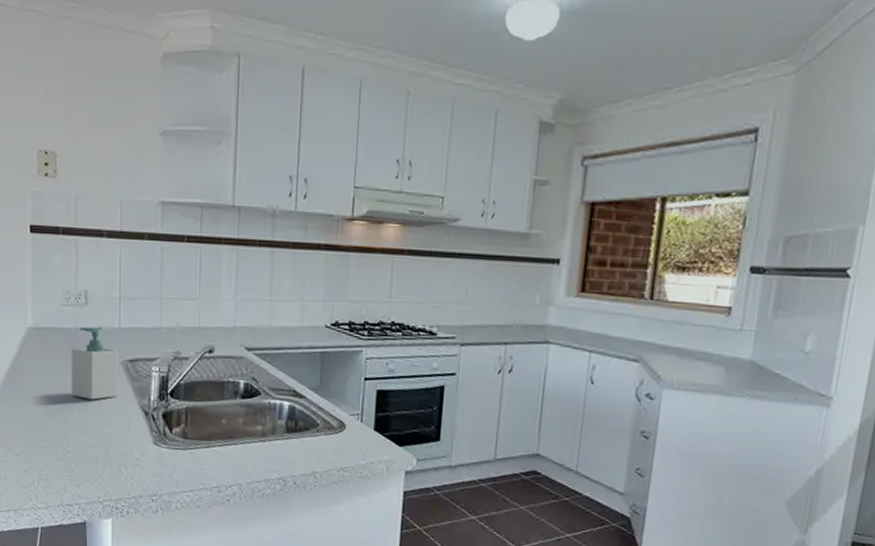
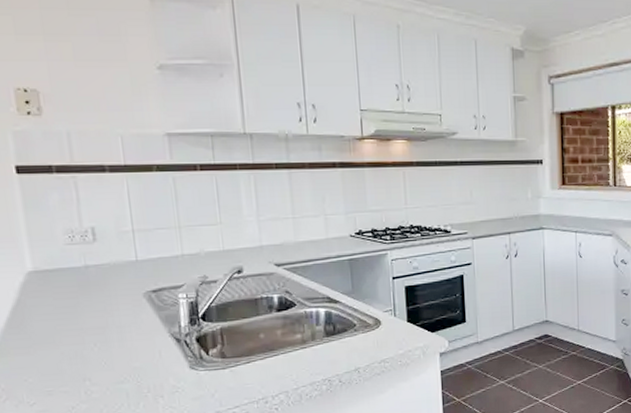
soap bottle: present [71,327,119,400] -> none [83,262,144,336]

